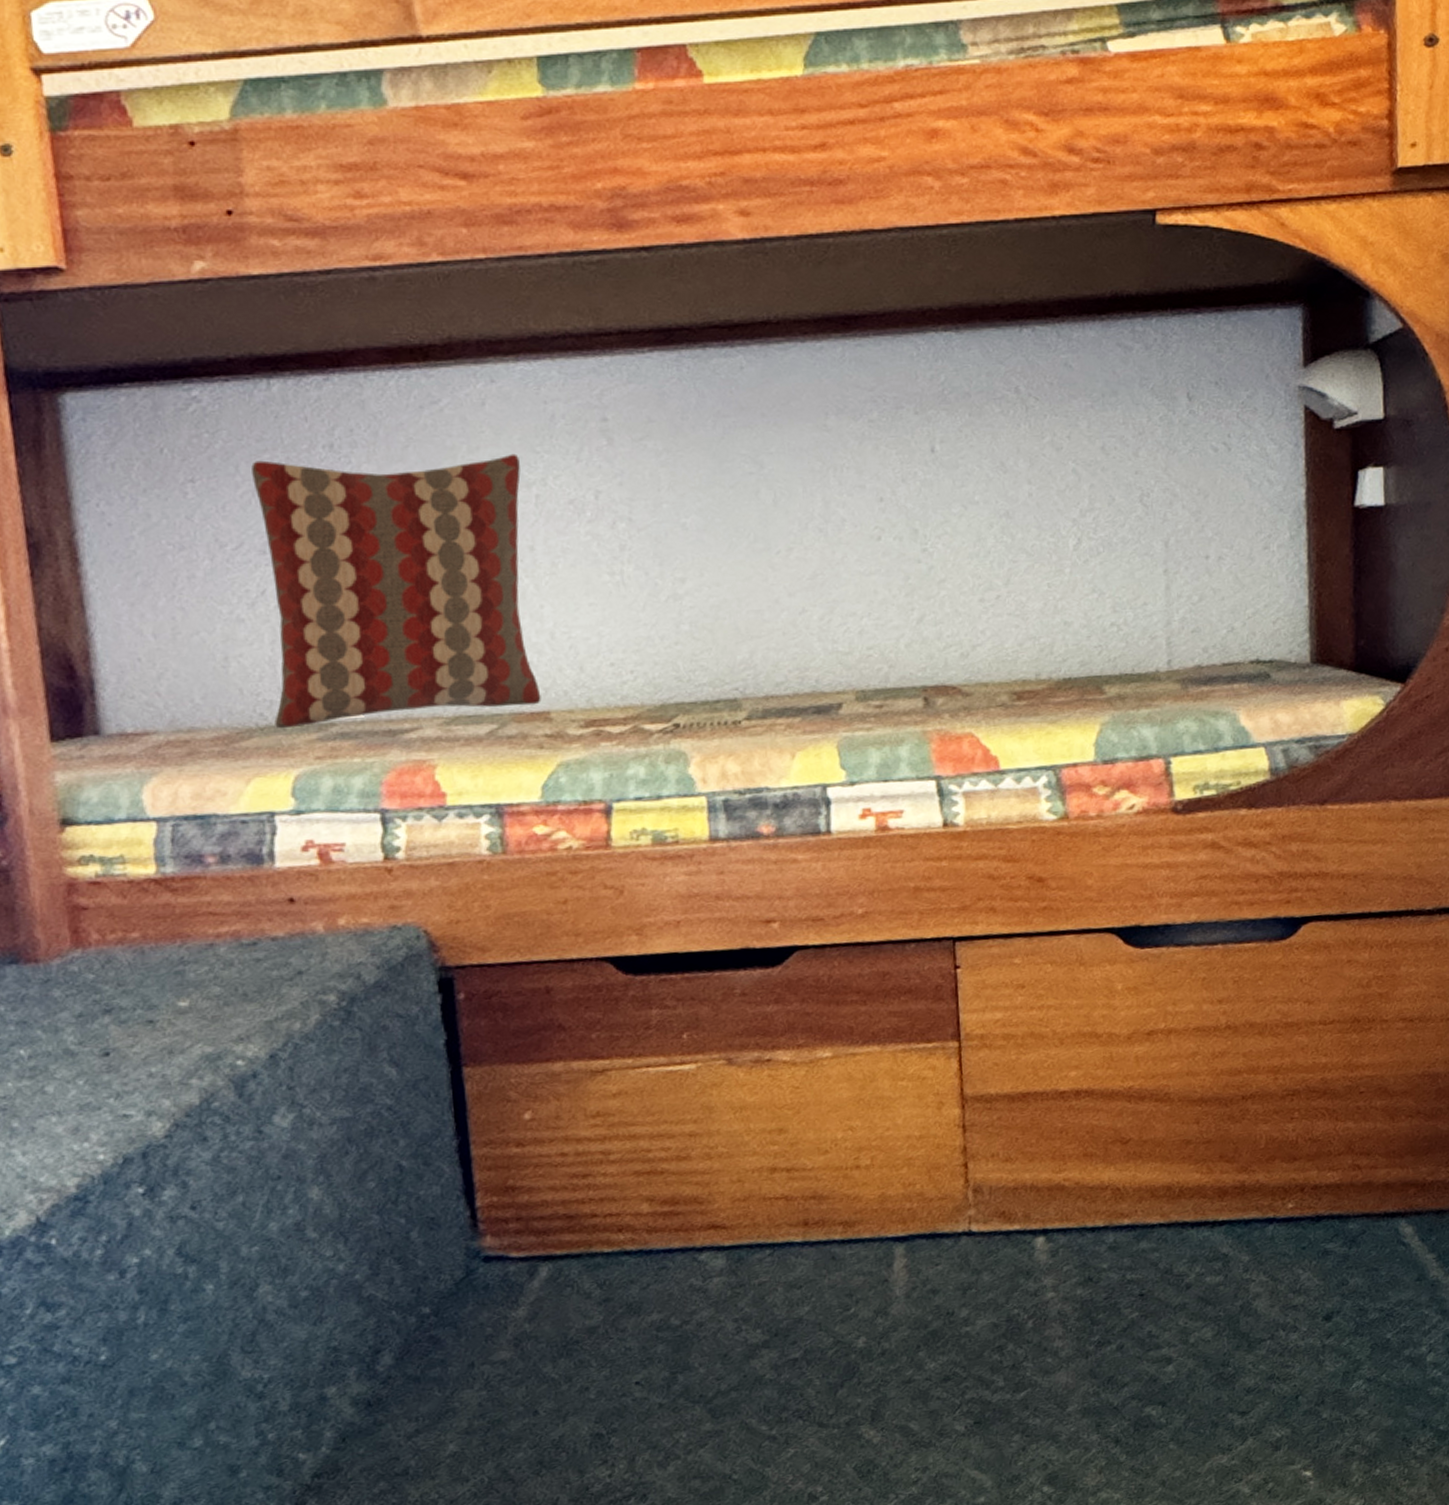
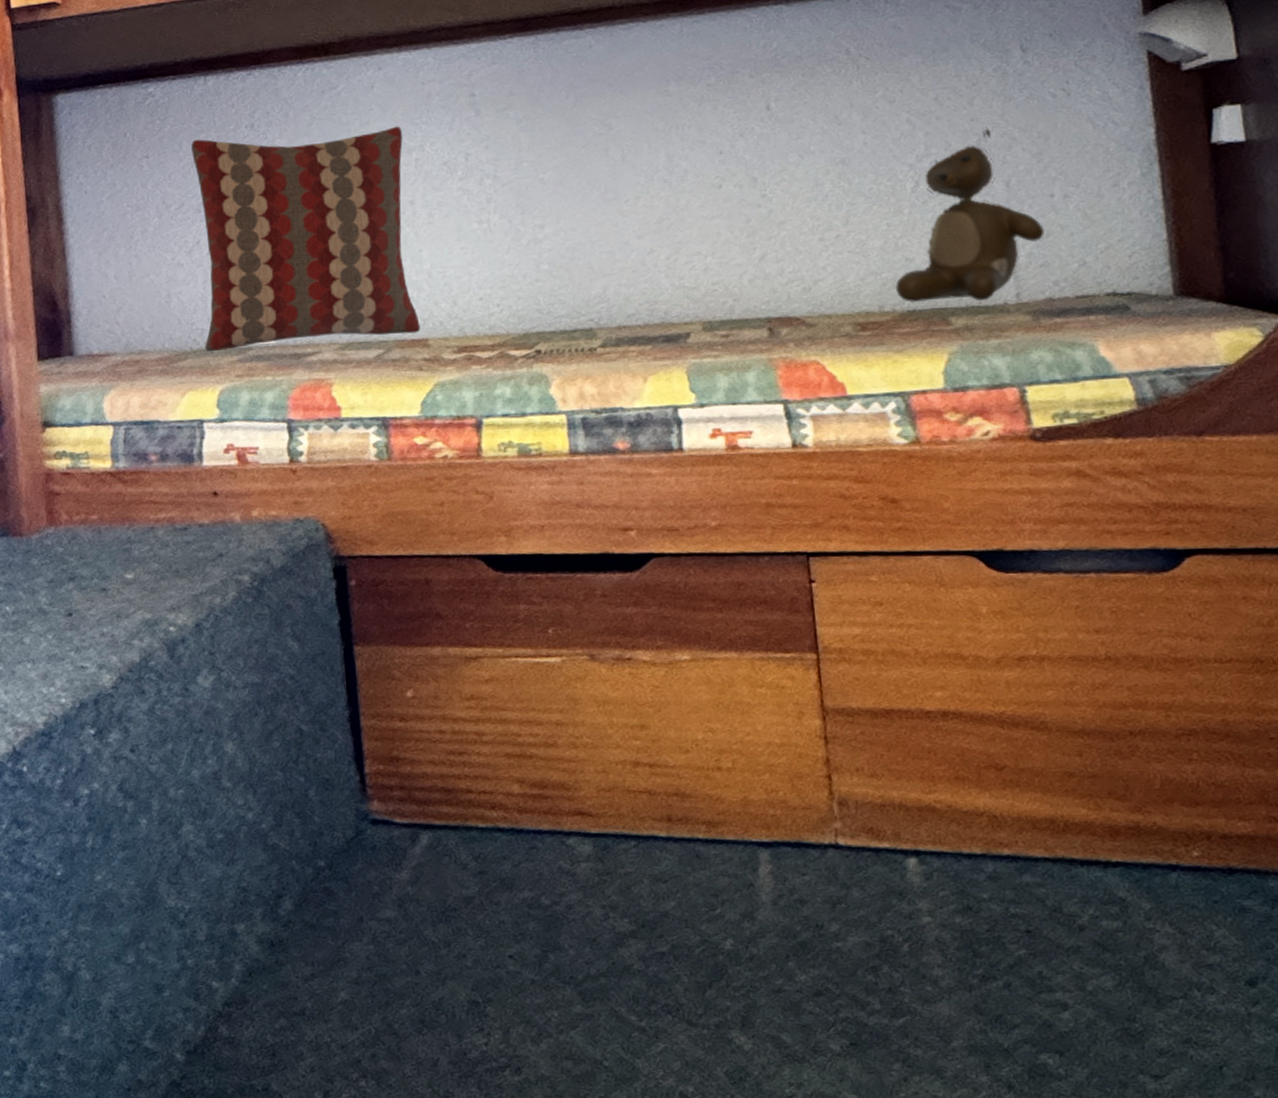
teddy bear: none [1053,481,1199,671] -> present [895,127,1045,303]

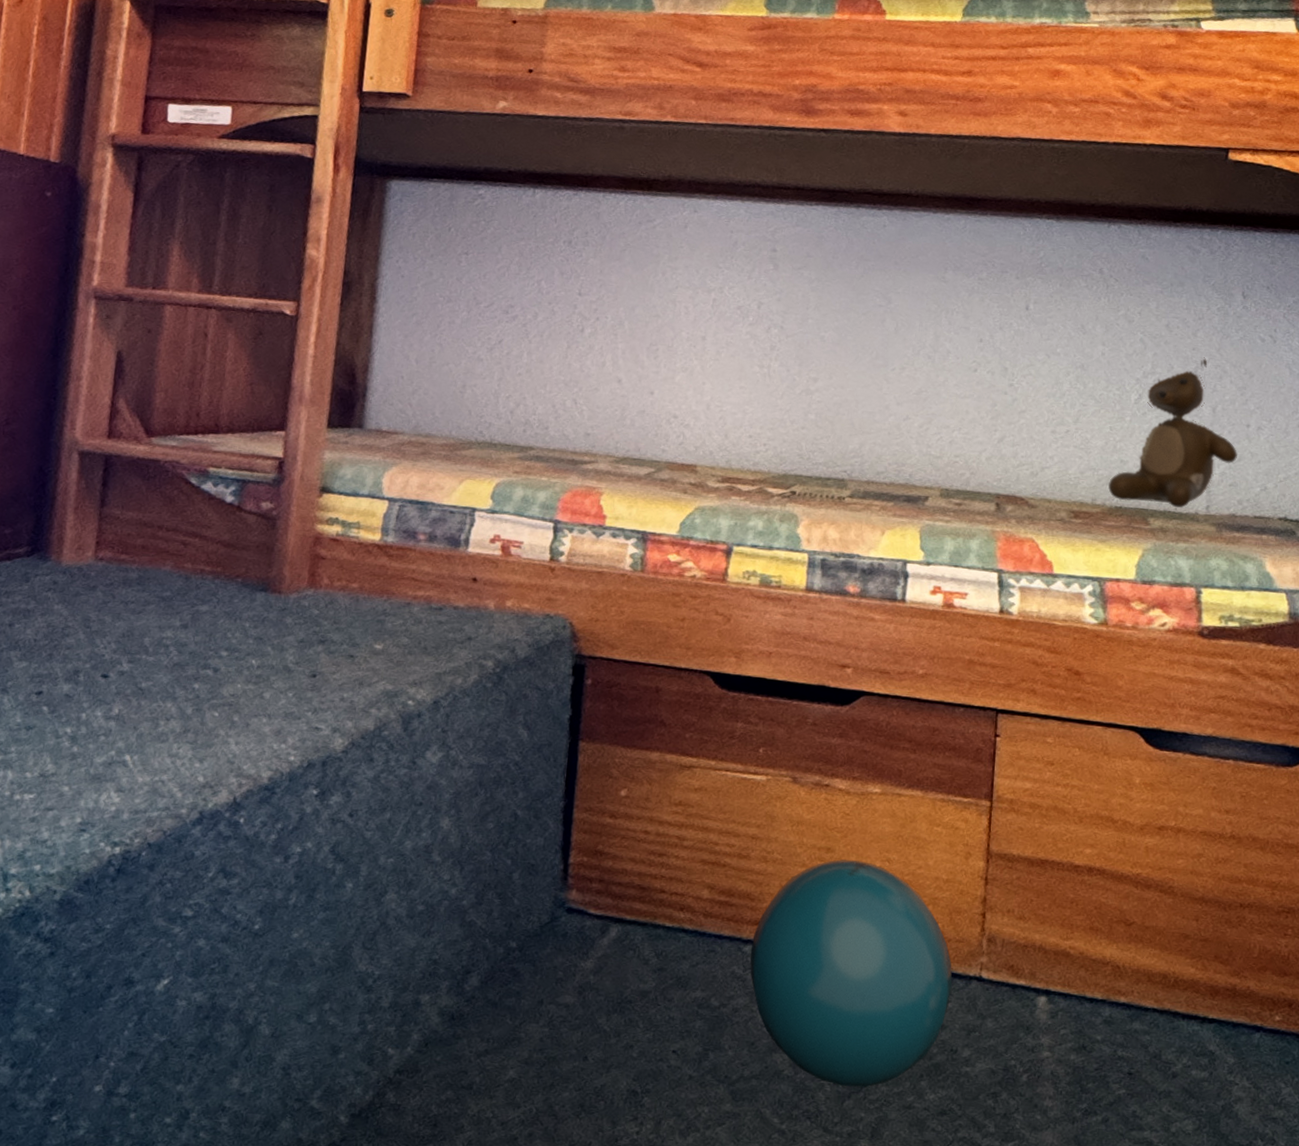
pillow: present [191,126,421,352] -> none [489,245,706,459]
ball: none [575,734,806,975] -> present [750,859,953,1088]

